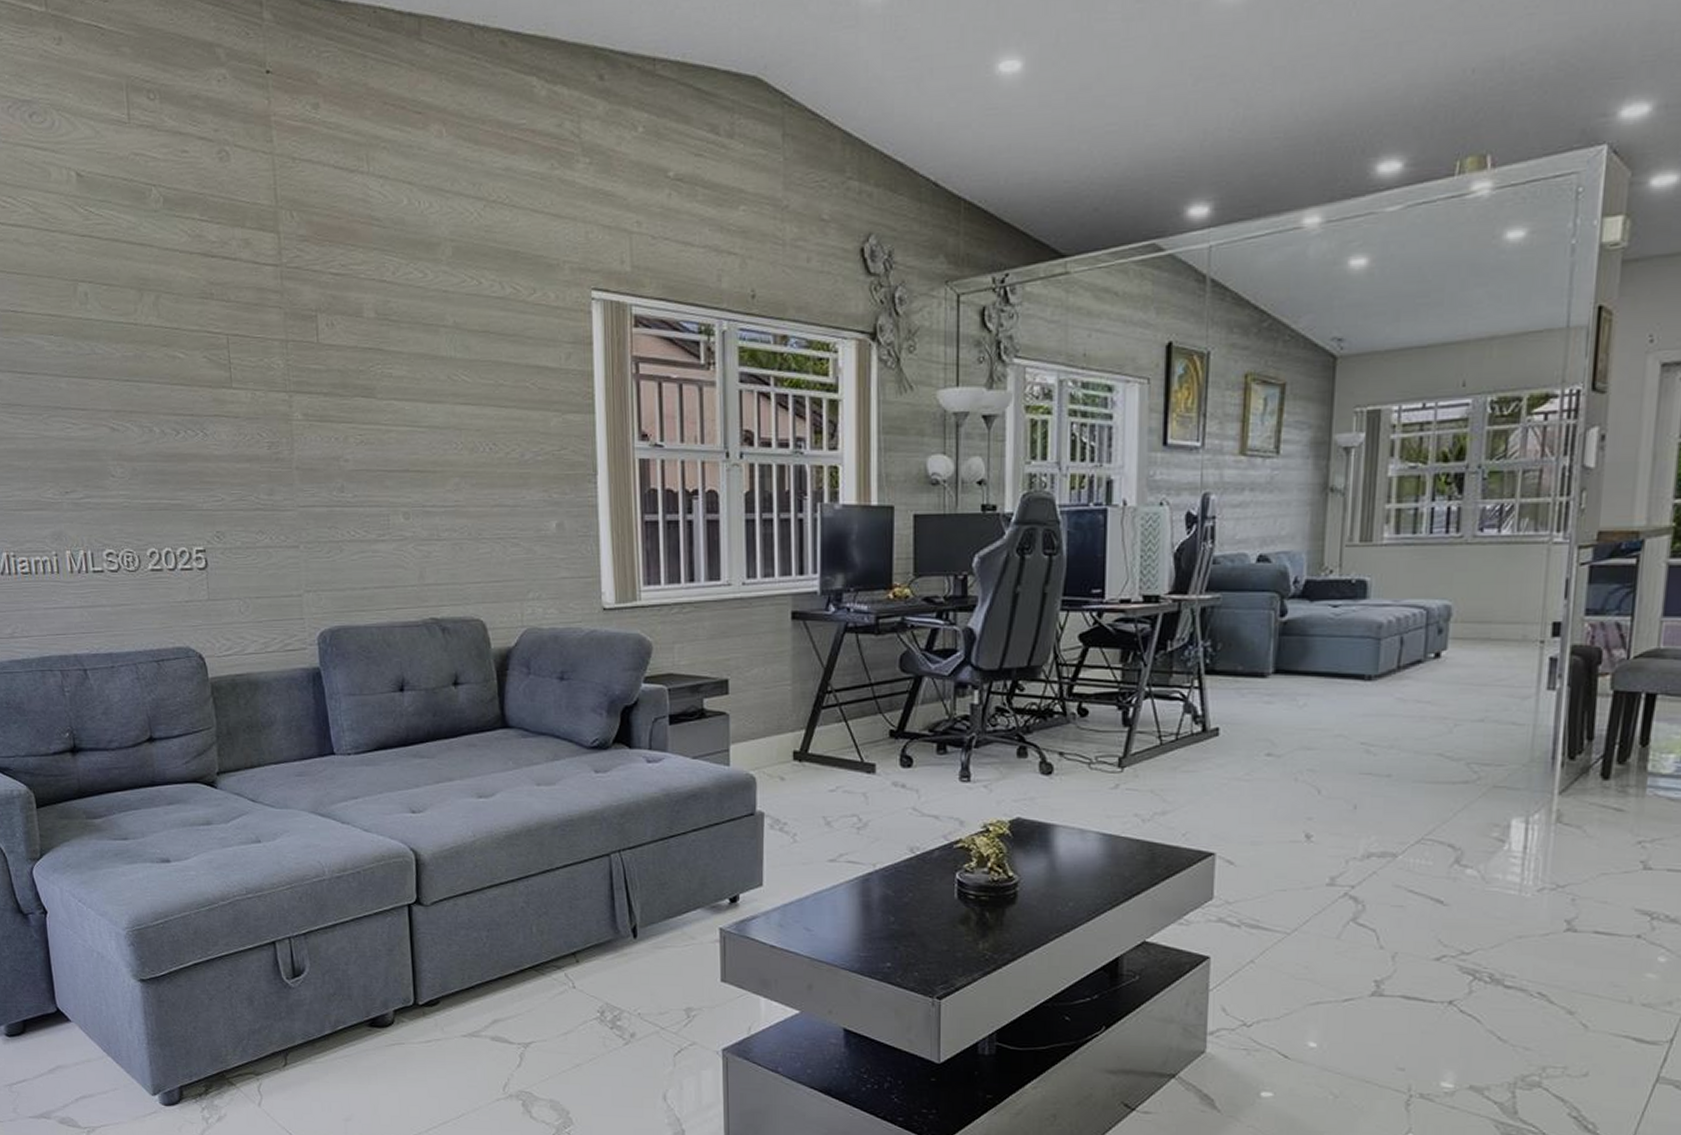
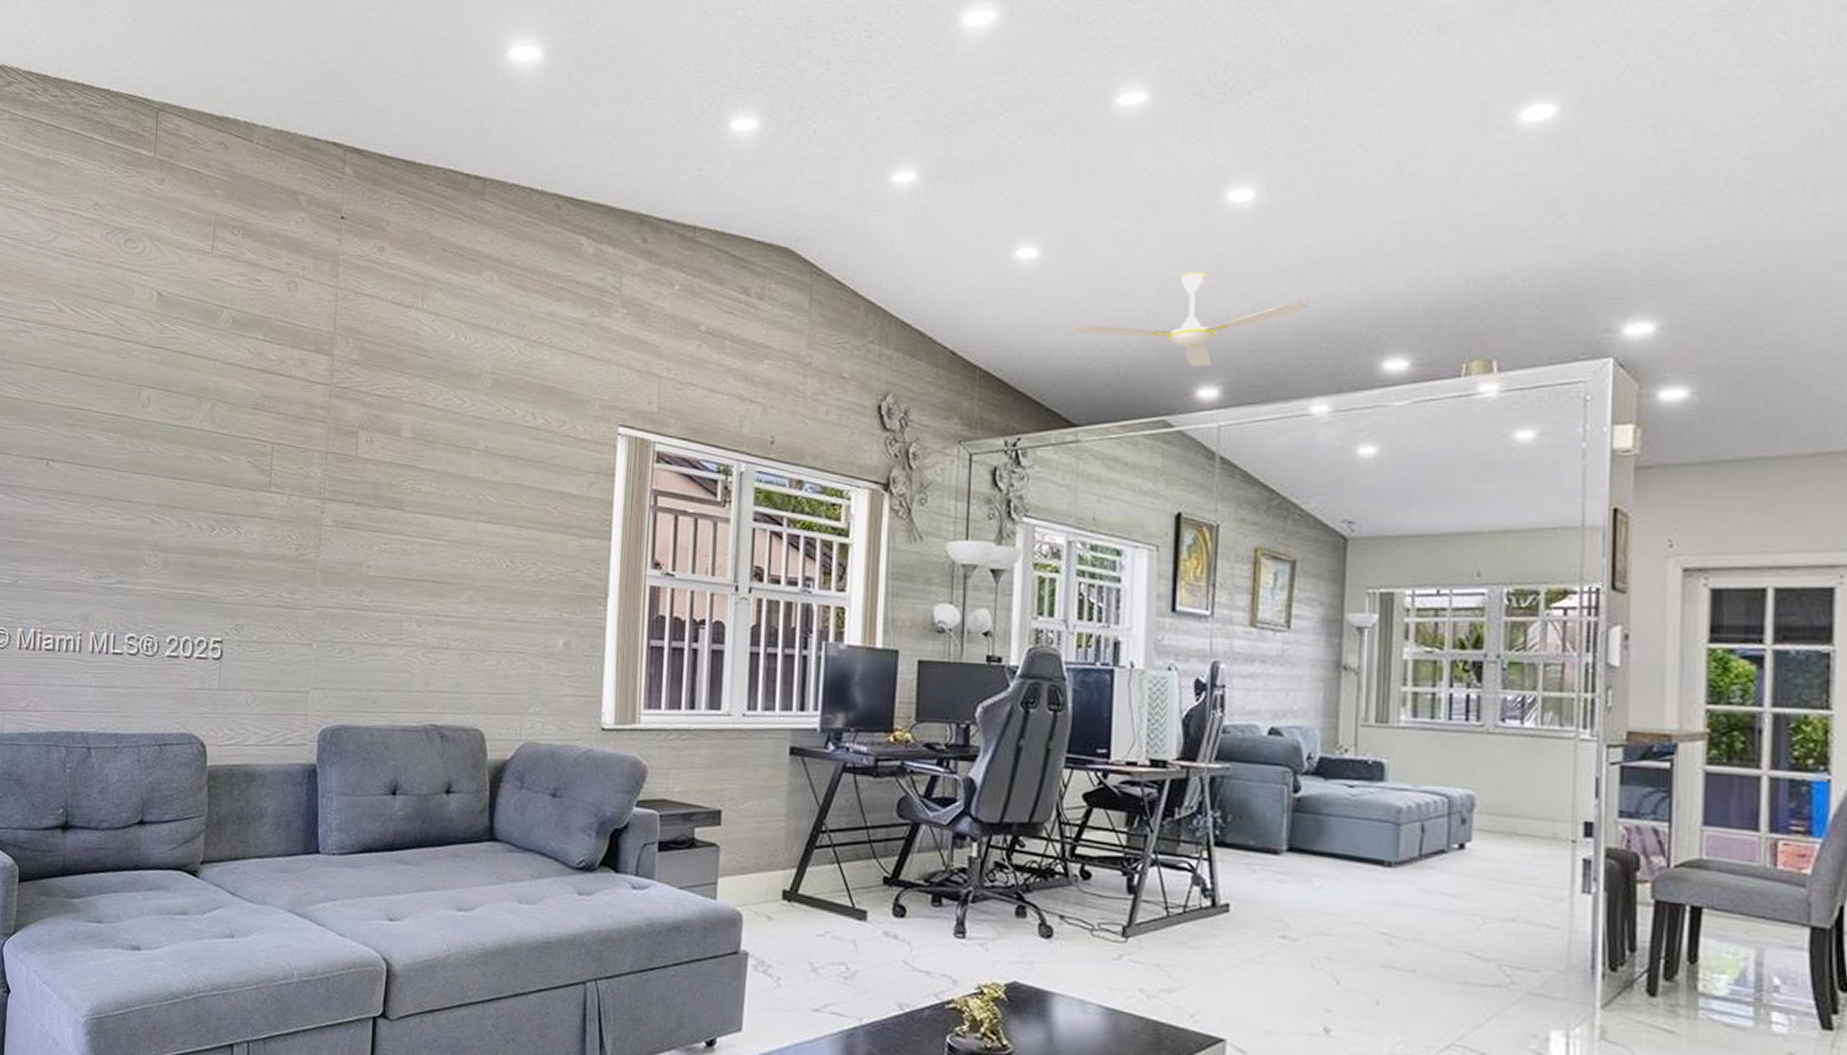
ceiling fan: none [1057,76,1303,183] -> present [1071,272,1309,367]

